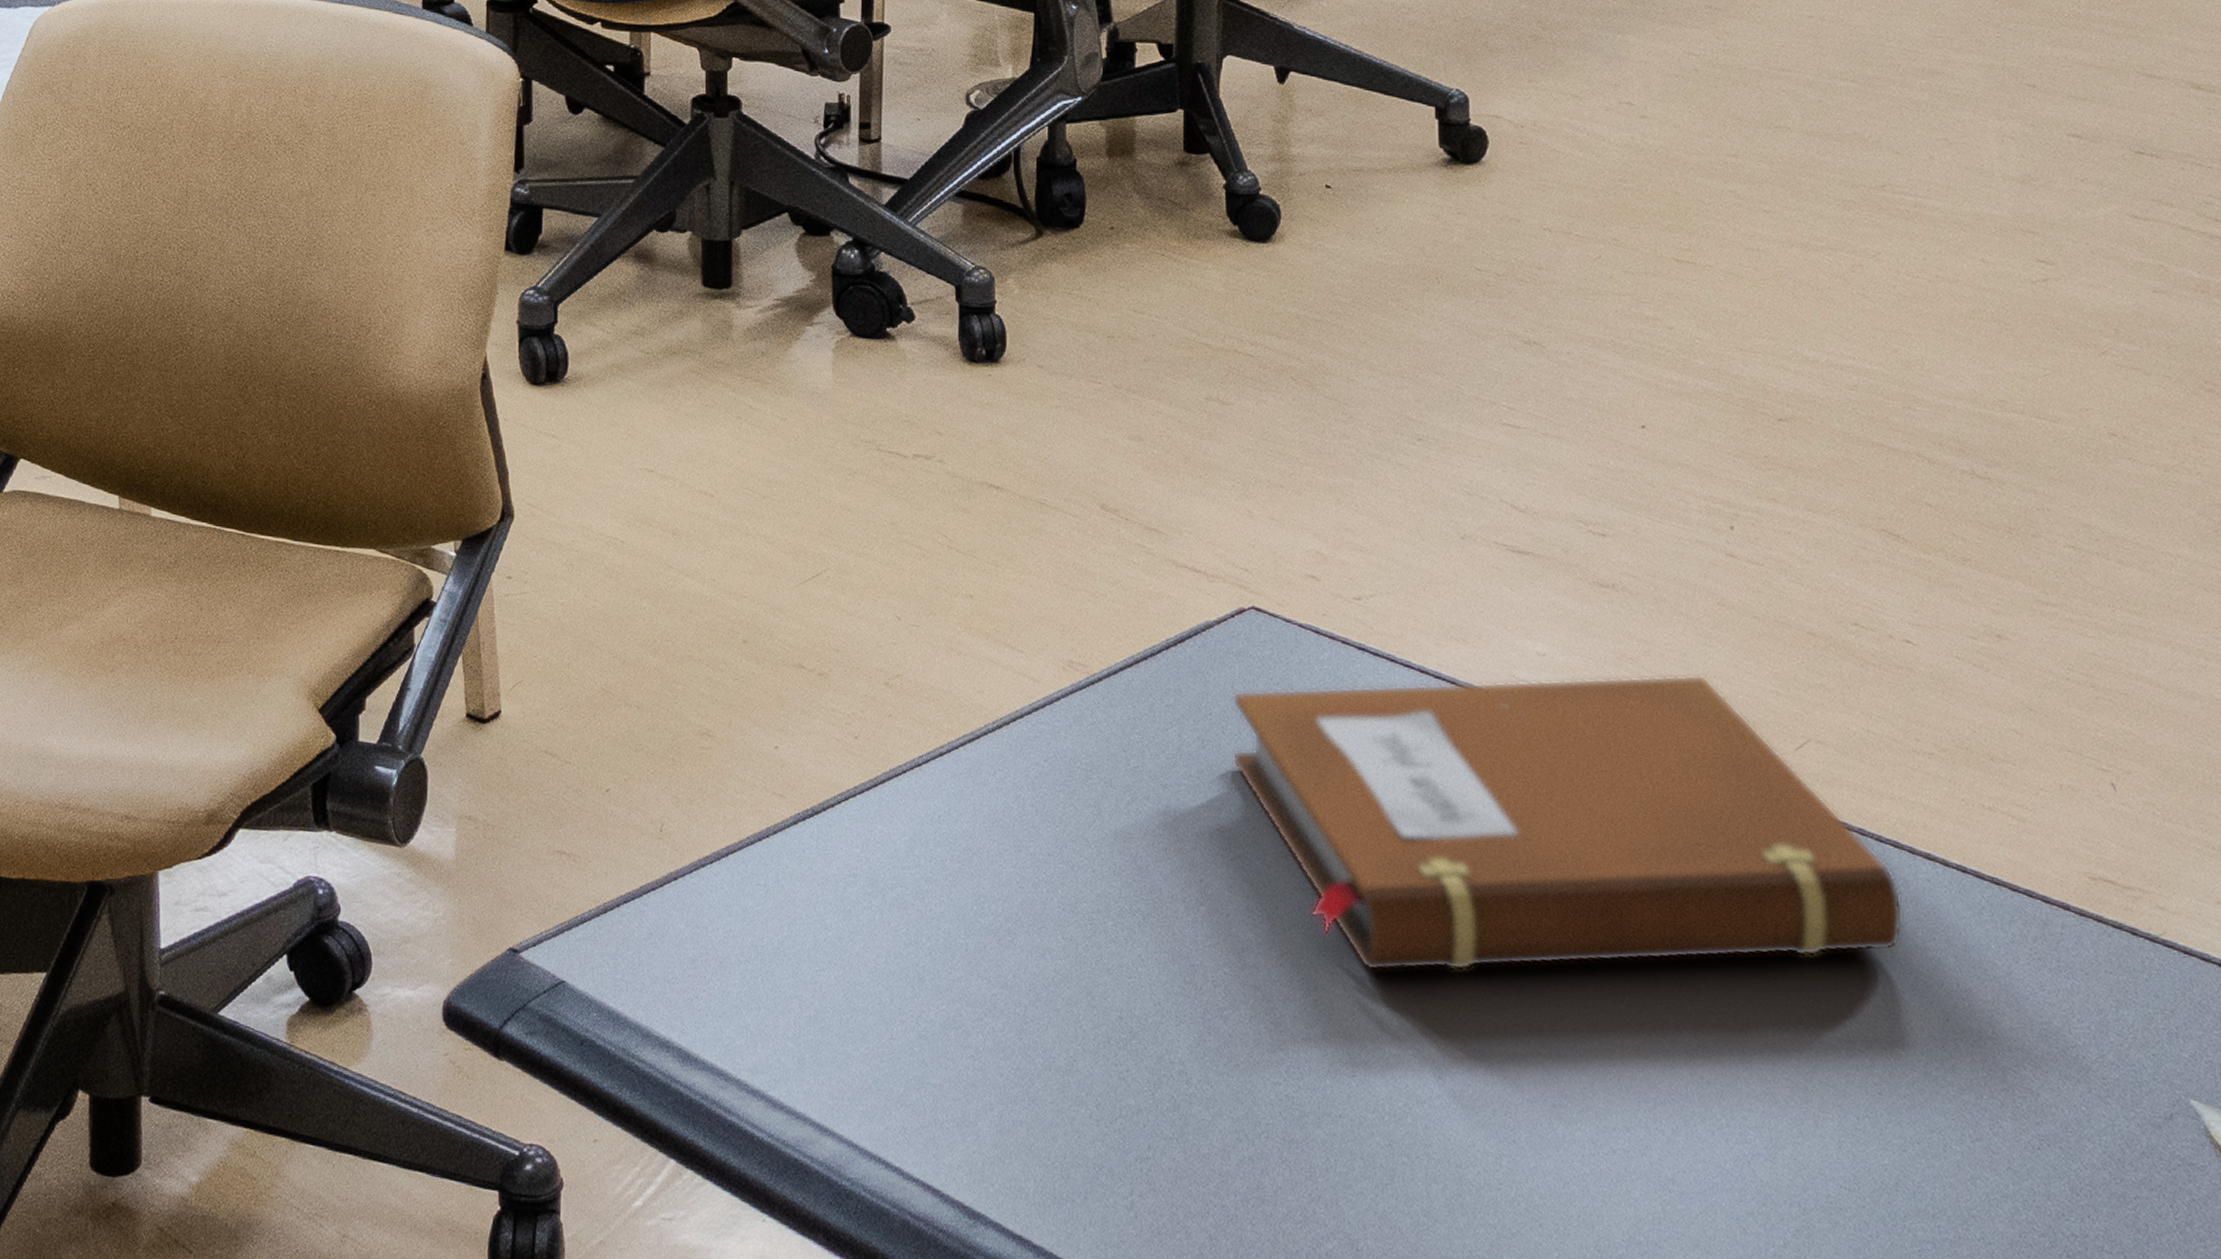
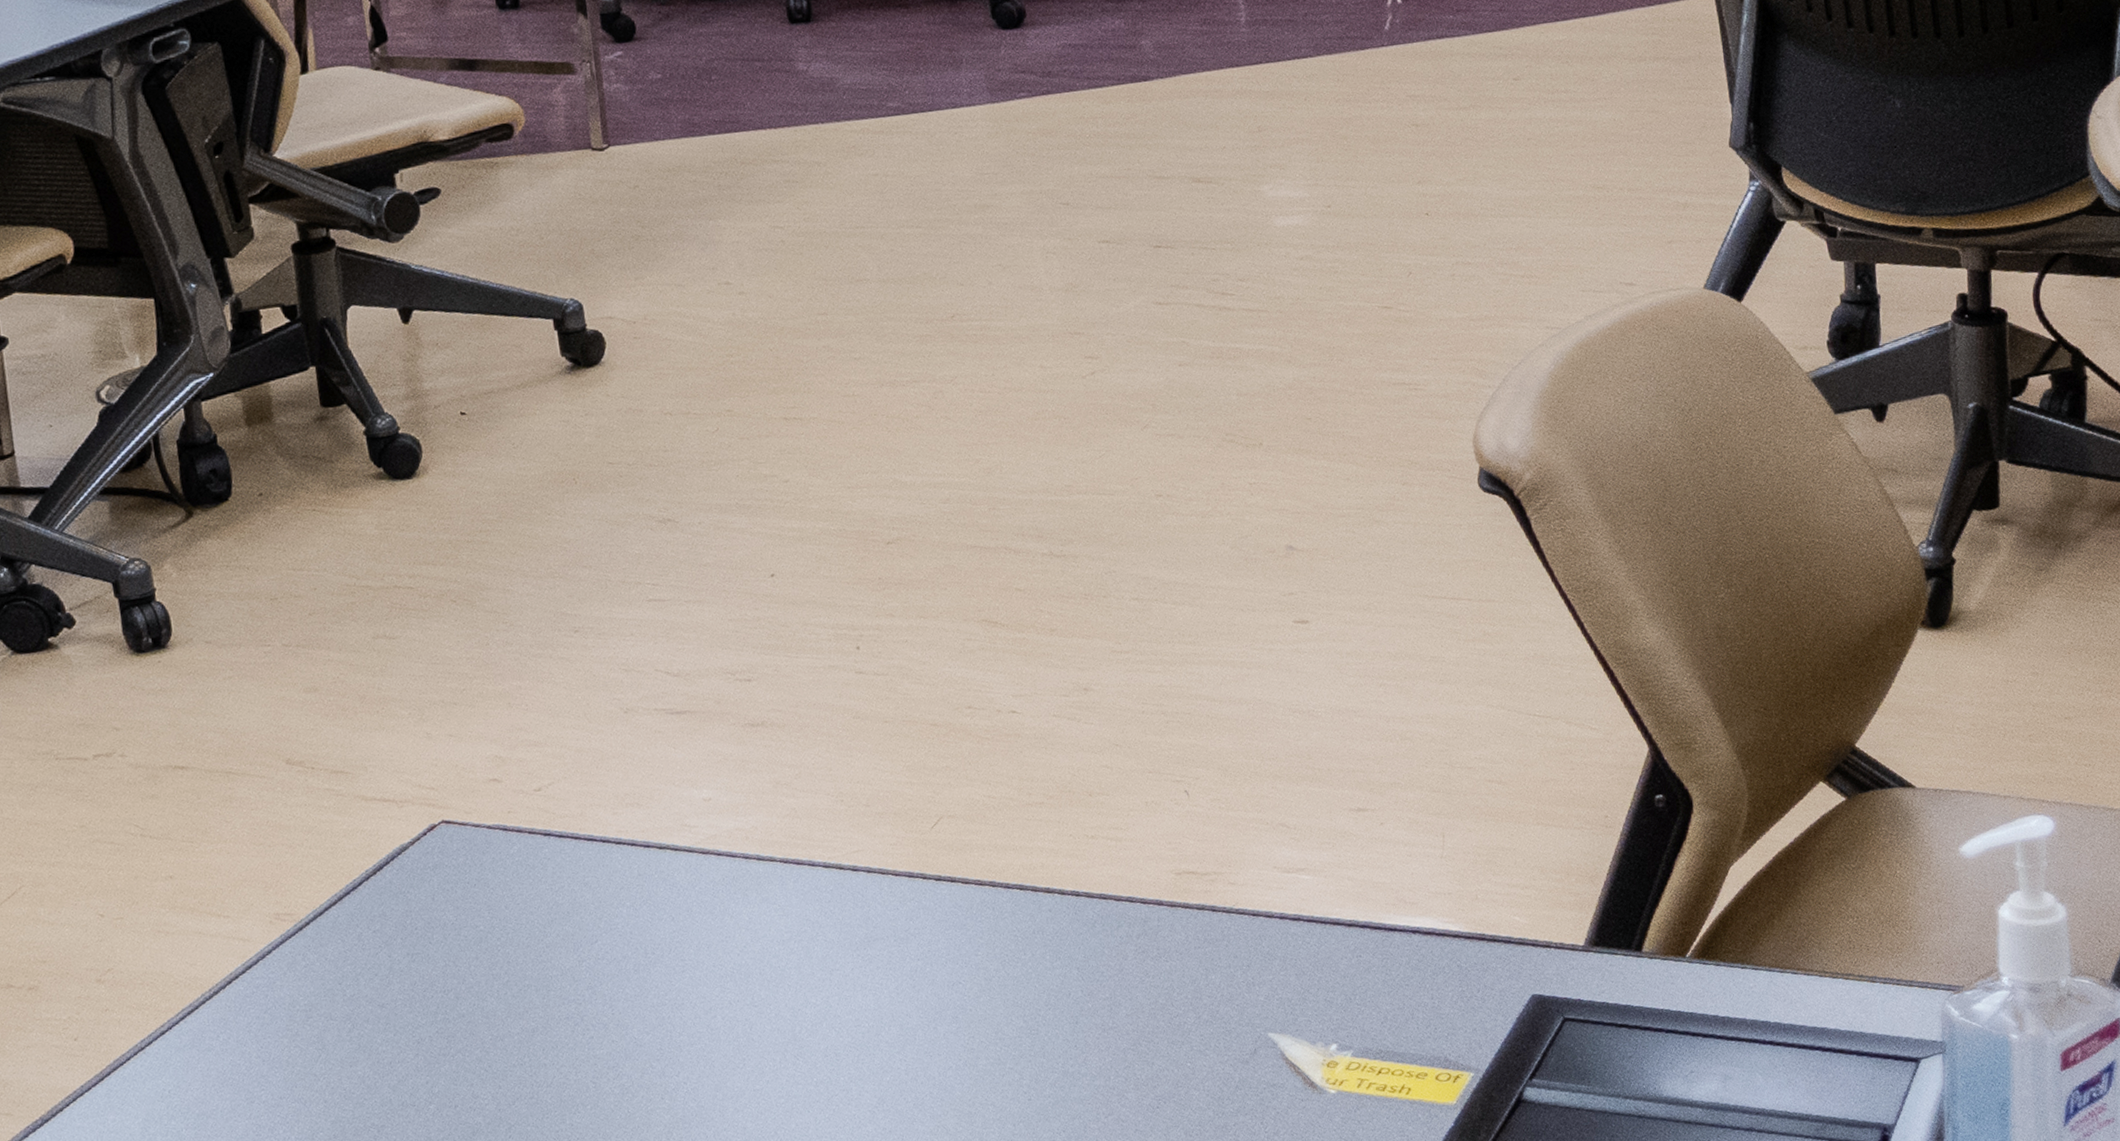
notebook: present [1232,674,1903,972] -> none [434,783,1034,1120]

